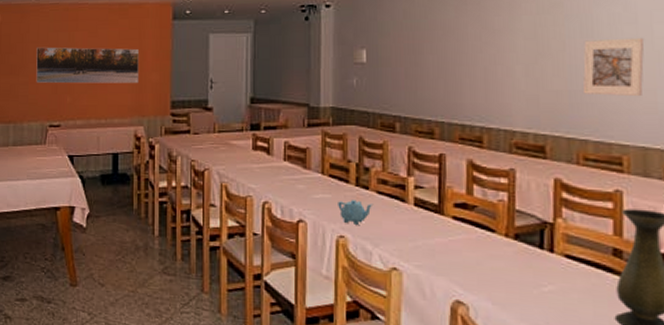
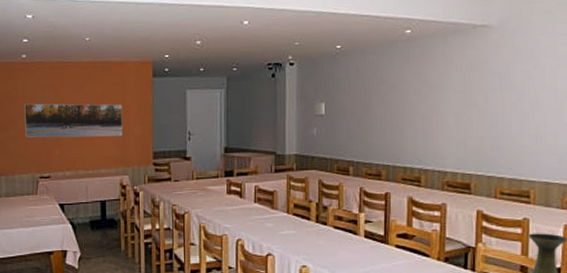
teapot: present [338,200,374,224] -> none [301,235,331,255]
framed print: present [582,37,645,97] -> none [500,90,550,141]

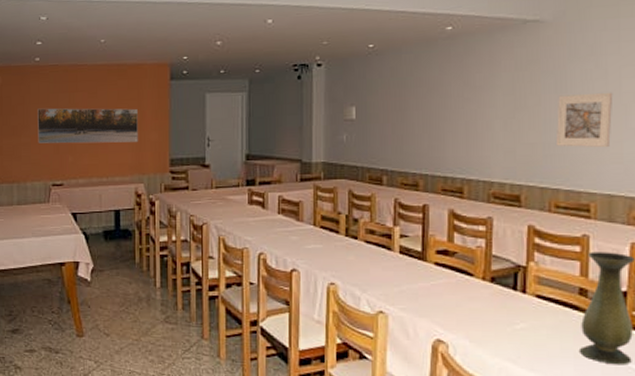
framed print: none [500,90,550,141] -> present [555,92,613,148]

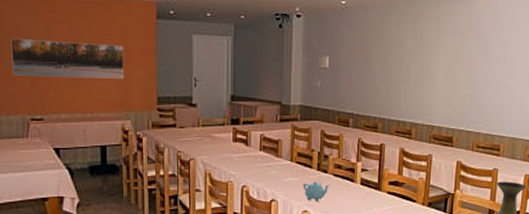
teapot: none [329,249,362,272] -> present [303,182,331,201]
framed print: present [555,92,613,148] -> none [480,57,522,101]

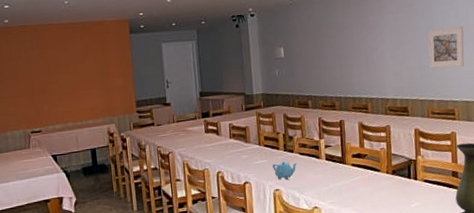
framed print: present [11,38,124,79] -> none [11,60,106,97]
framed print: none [480,57,522,101] -> present [427,26,464,68]

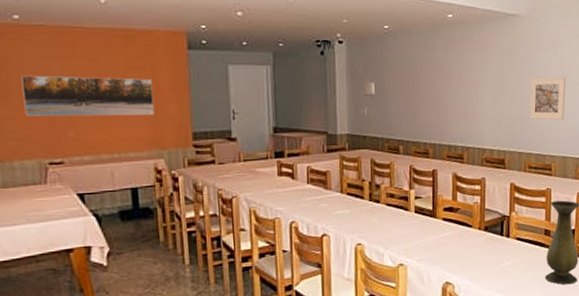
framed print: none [11,60,106,97] -> present [21,75,154,117]
teapot: present [272,161,298,180] -> none [355,212,384,233]

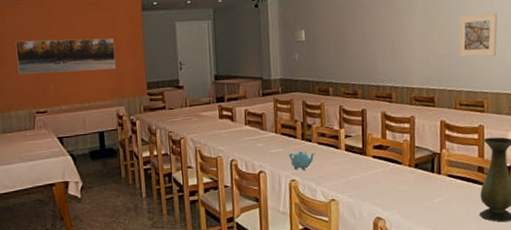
teapot: none [355,212,384,233] -> present [289,151,316,170]

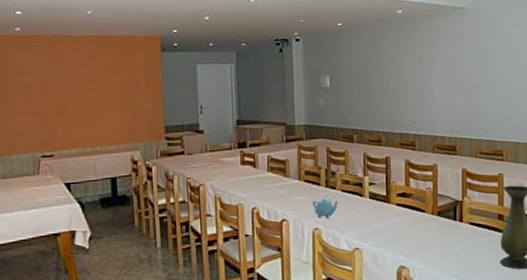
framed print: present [15,38,116,74] -> none [20,79,132,115]
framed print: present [458,12,498,57] -> none [478,64,515,107]

